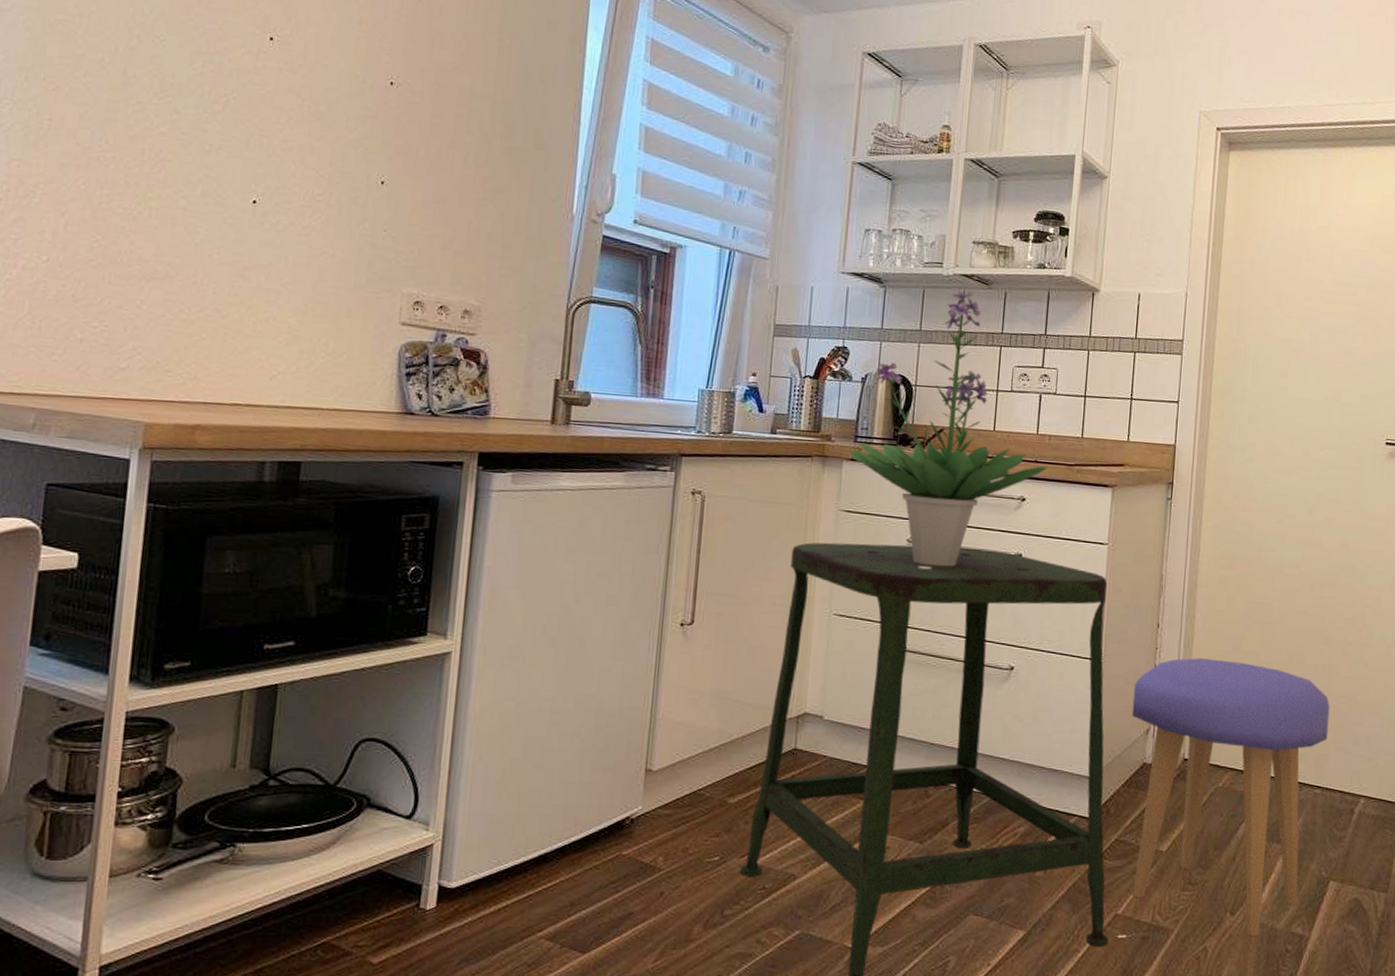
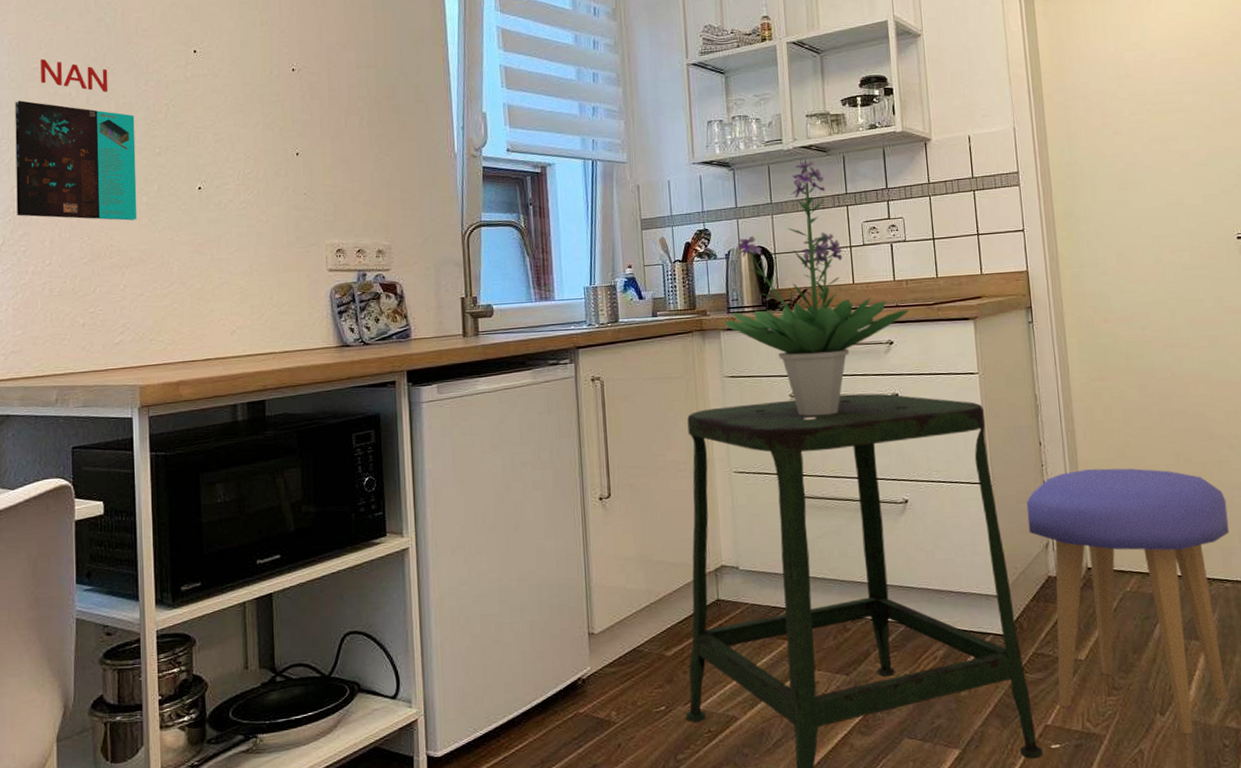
calendar: none [11,11,183,226] -> present [15,59,137,221]

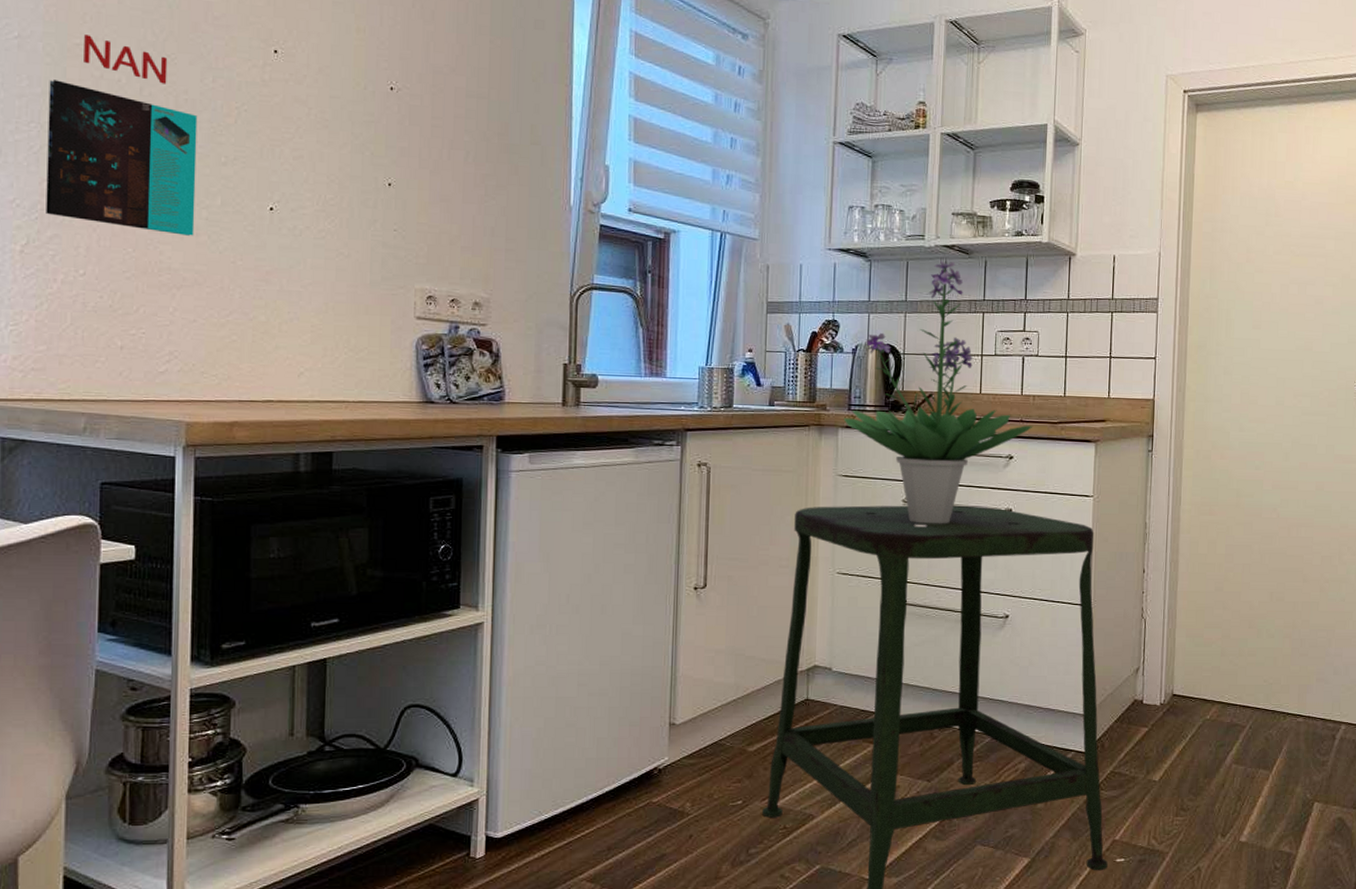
stool: present [1026,468,1229,734] -> none [1122,600,1310,855]

